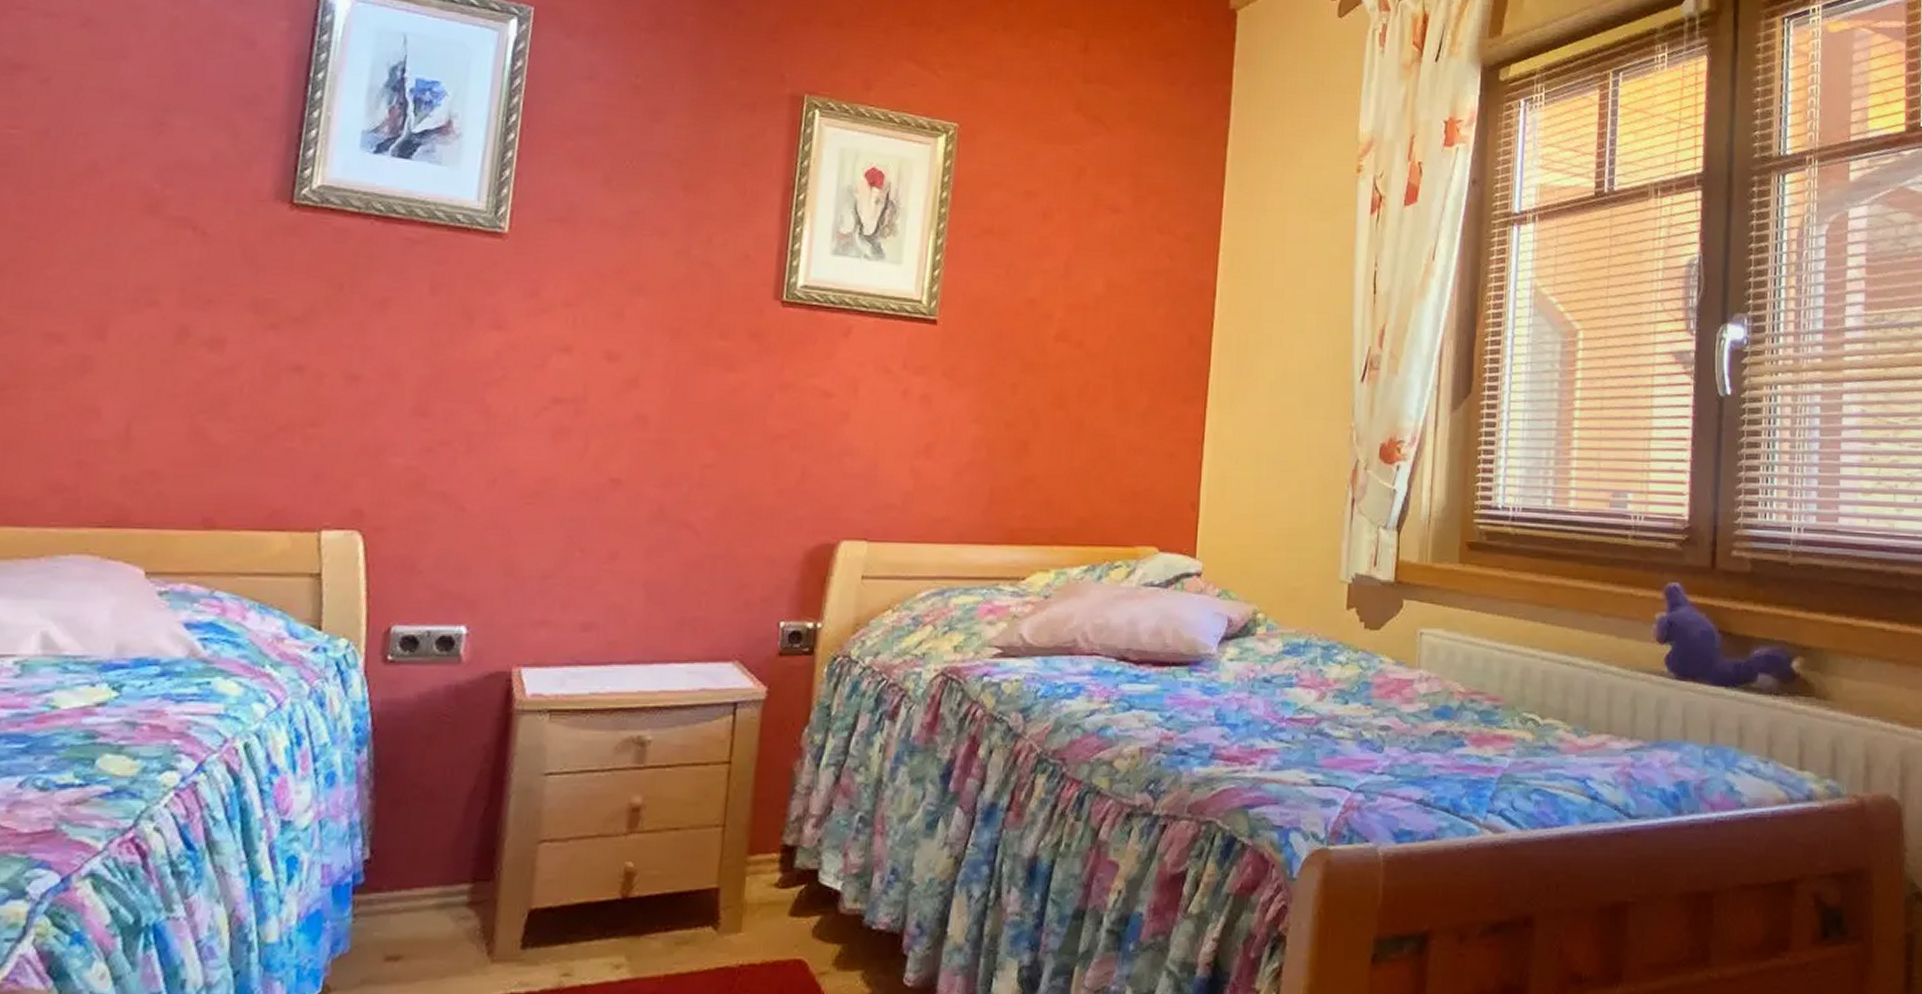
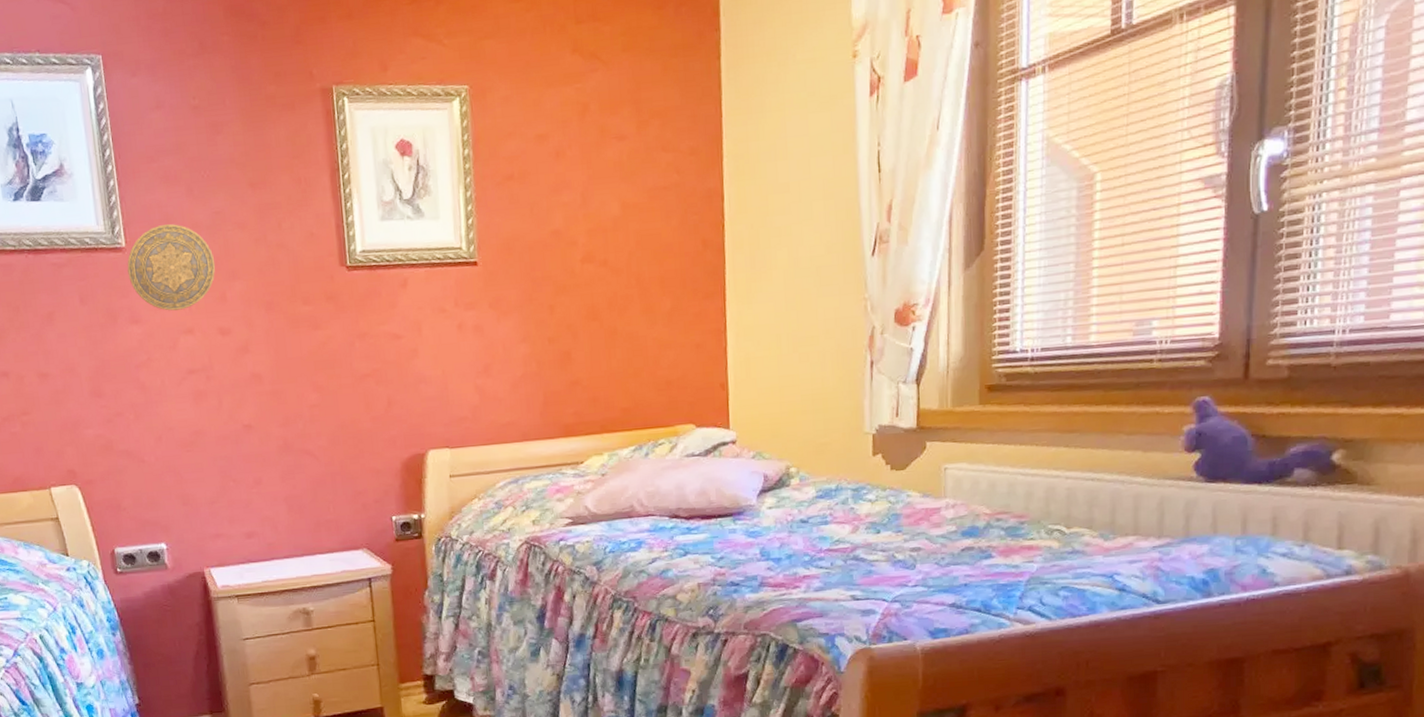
decorative plate: none [502,214,620,322] -> present [127,224,216,311]

